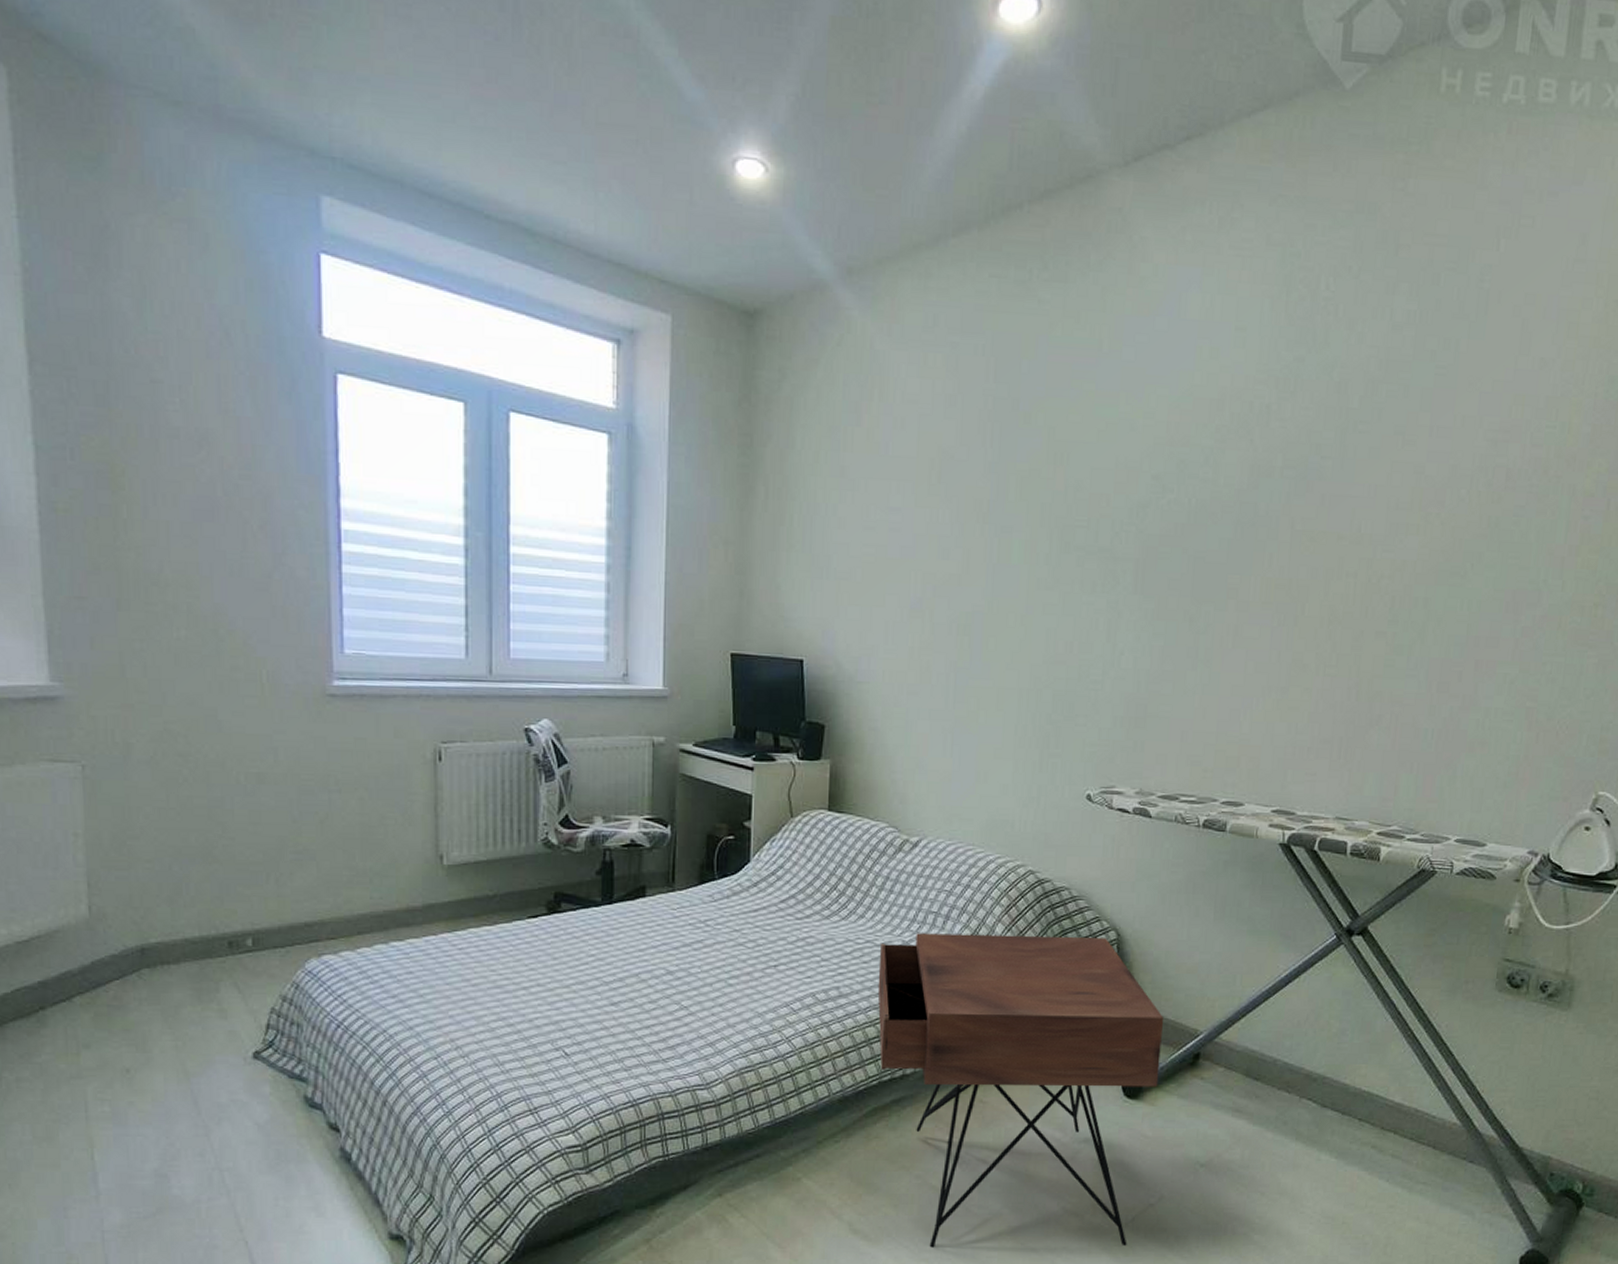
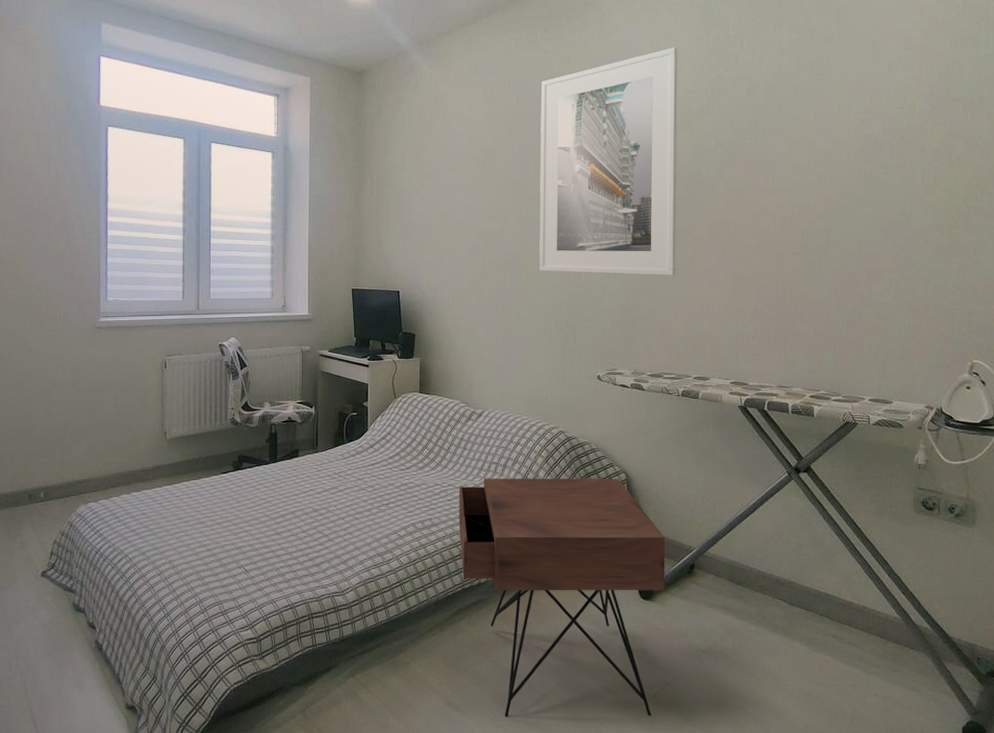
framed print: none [1013,309,1242,656] -> present [539,47,678,276]

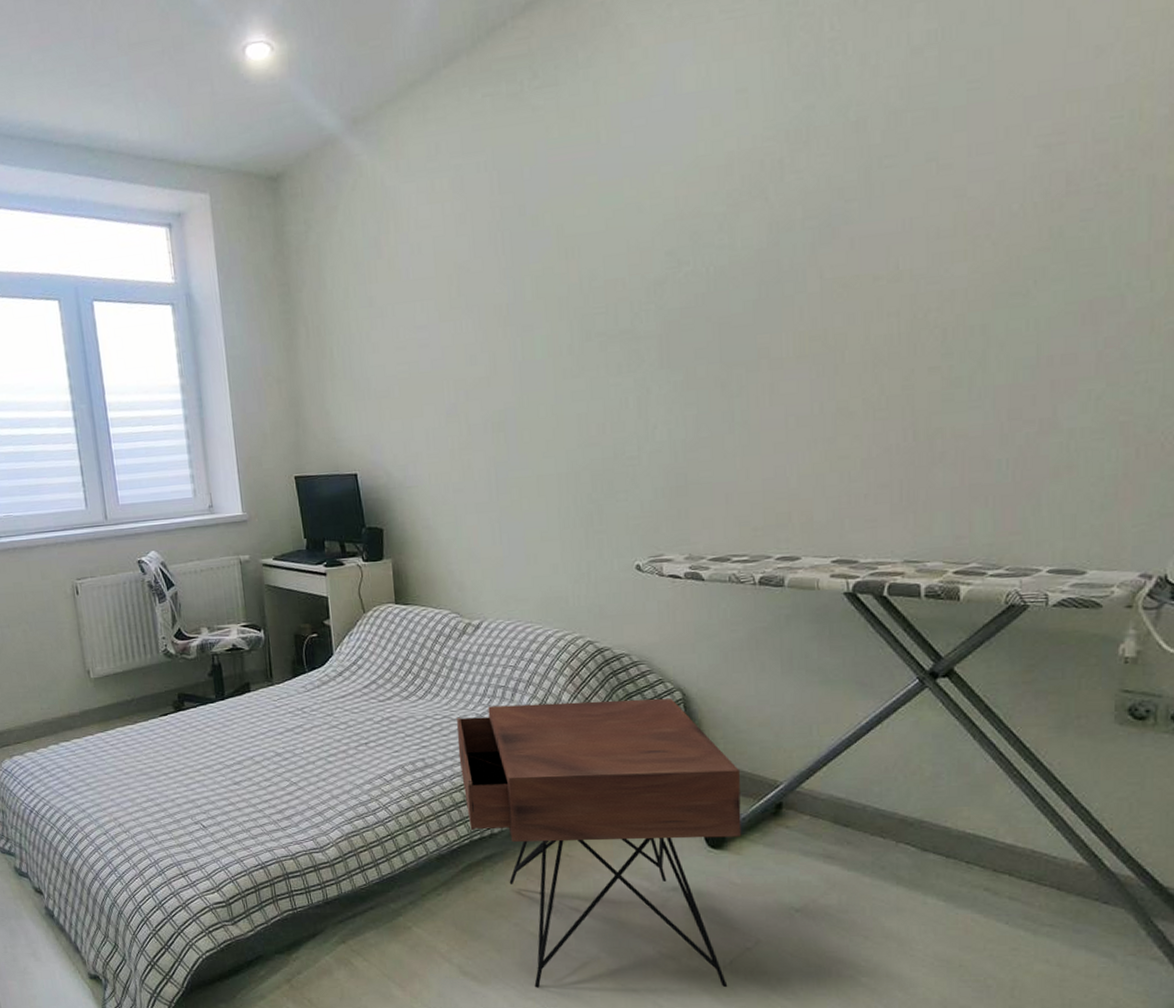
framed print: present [539,47,678,276] -> none [533,71,746,430]

